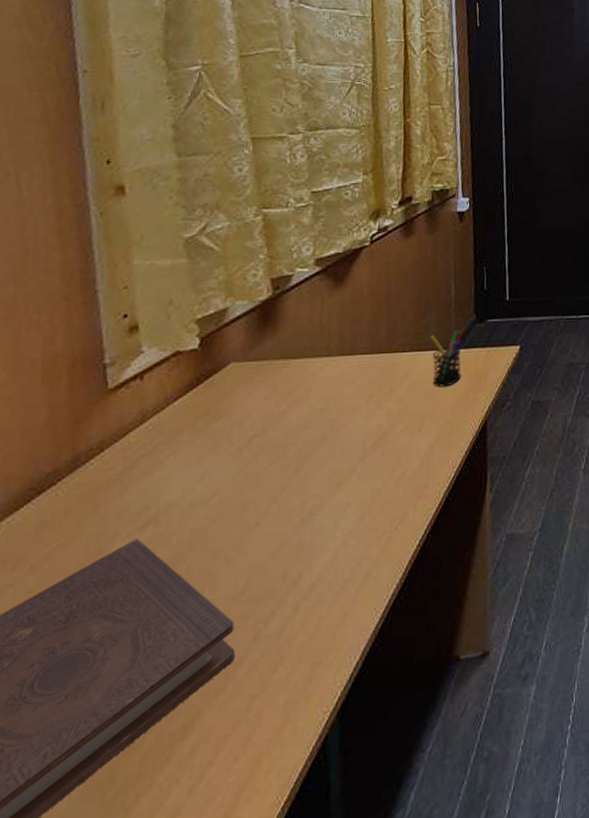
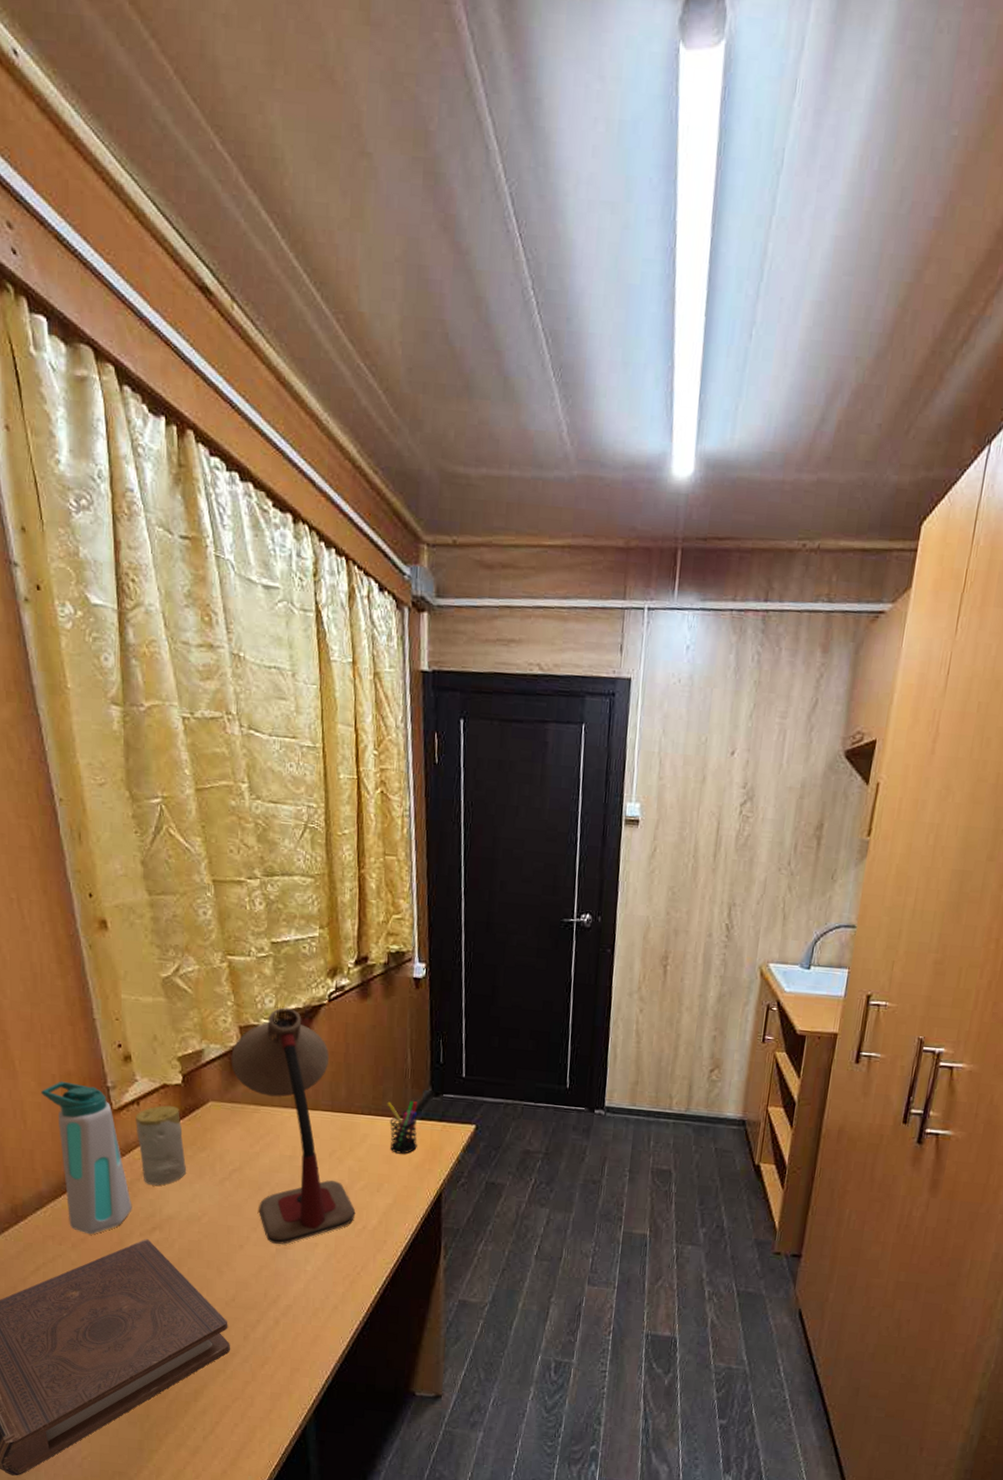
water bottle: none [14,365,121,548] -> present [41,1081,132,1234]
candle: none [136,374,196,471] -> present [136,1105,186,1185]
desk lamp: none [259,254,395,513] -> present [231,1007,356,1245]

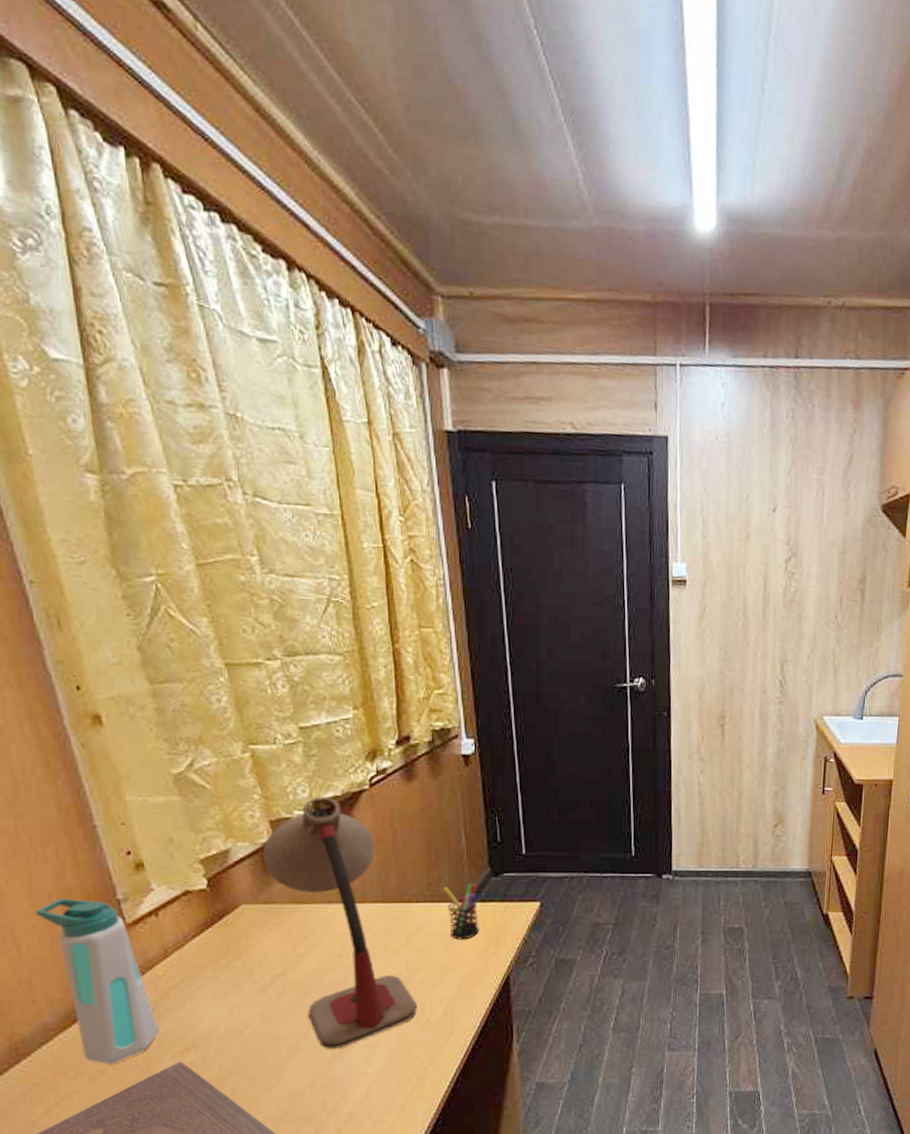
candle: present [136,1105,186,1185] -> none [155,914,220,1002]

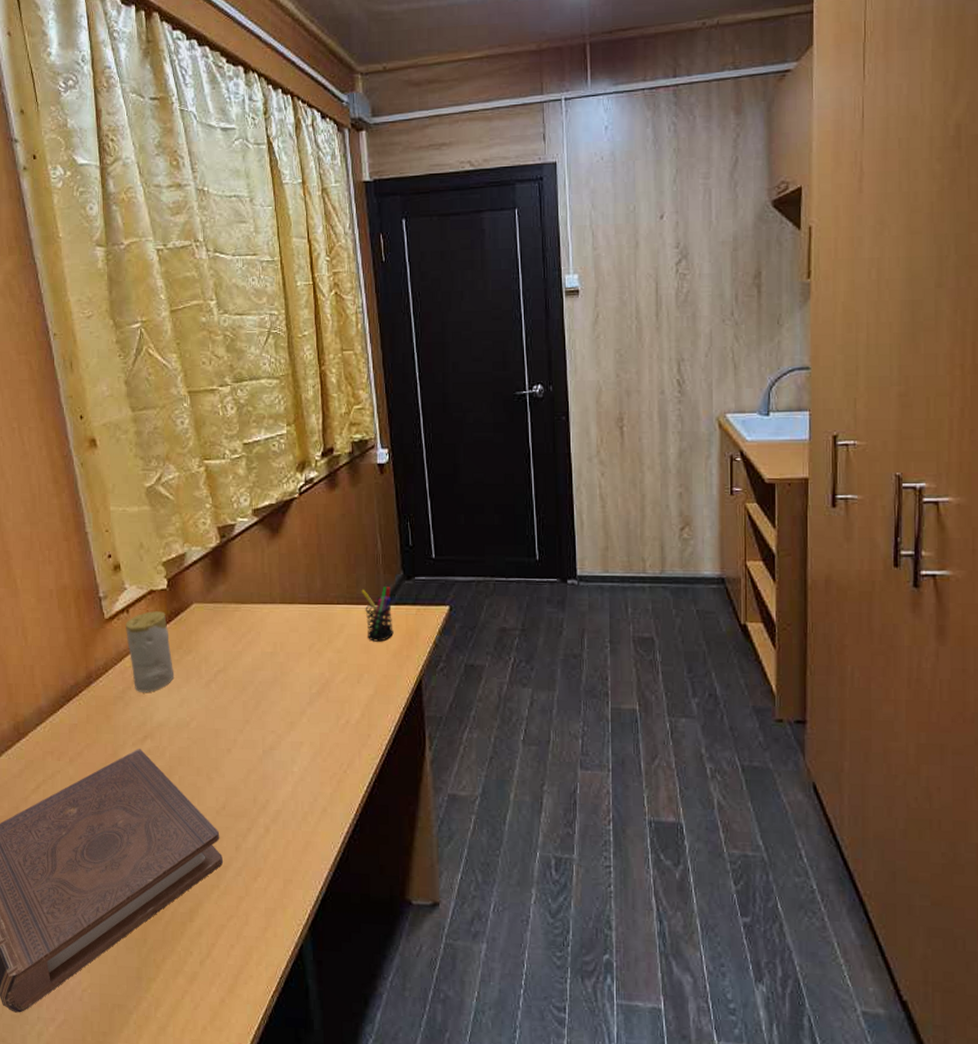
water bottle: present [35,898,160,1064] -> none [40,595,125,747]
candle: none [155,914,220,1002] -> present [126,611,174,692]
desk lamp: present [262,796,418,1049] -> none [211,505,338,745]

